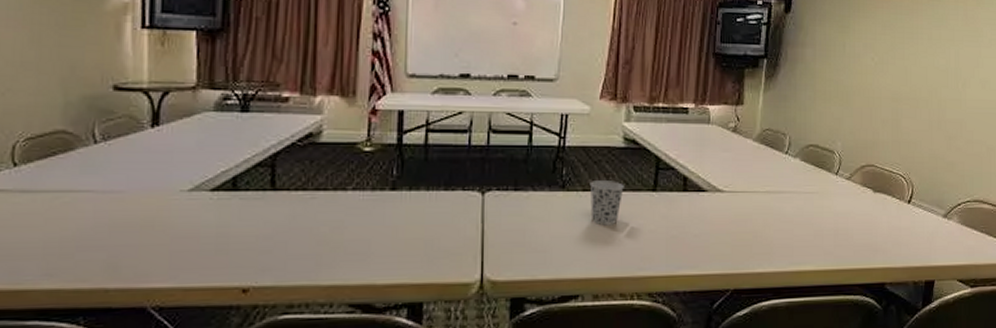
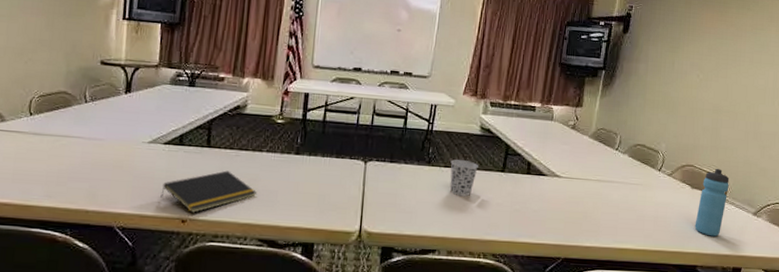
notepad: none [210,219,344,279] -> present [160,170,258,213]
water bottle: none [880,167,915,247] -> present [694,169,730,237]

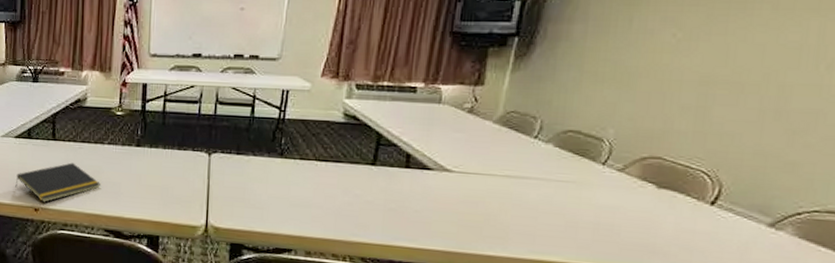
cup: present [450,159,478,197] -> none [307,151,342,193]
water bottle: present [694,169,730,237] -> none [661,162,726,253]

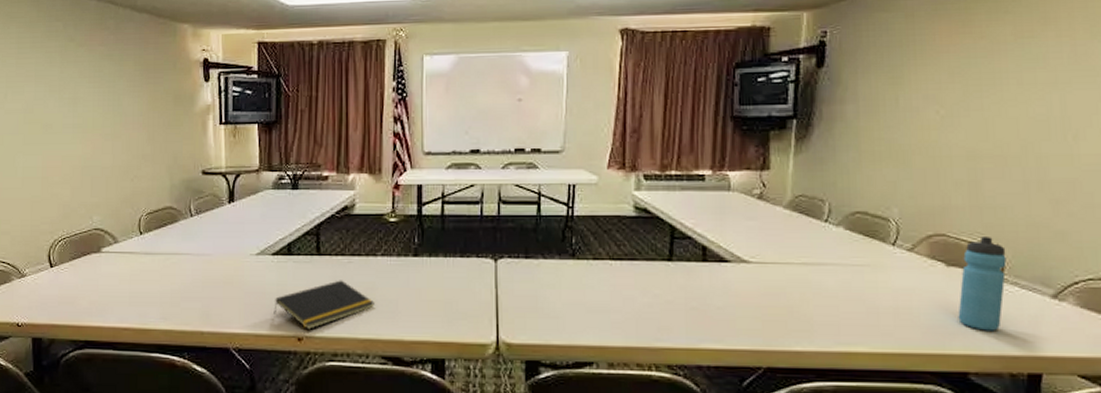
water bottle: none [661,162,726,253] -> present [958,237,1007,331]

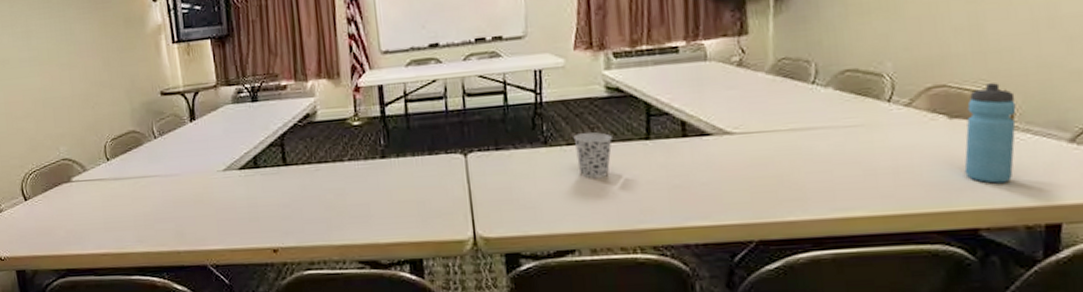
notepad: present [274,280,376,330] -> none [246,188,347,241]
cup: none [600,250,637,295] -> present [573,132,612,179]

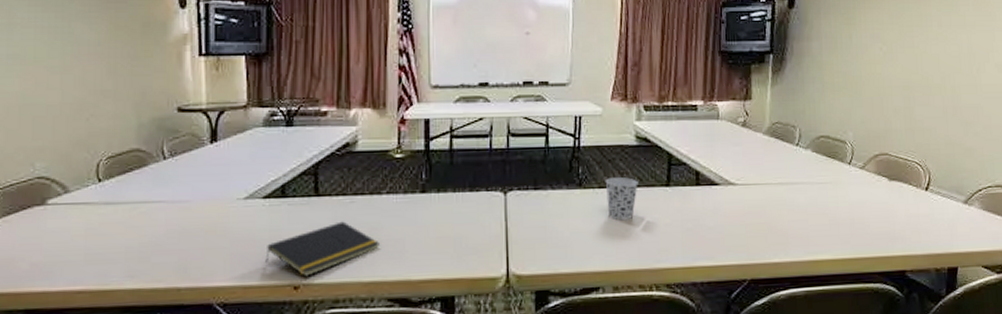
notepad: none [246,188,347,241] -> present [265,221,381,277]
water bottle: present [964,83,1017,184] -> none [898,154,932,234]

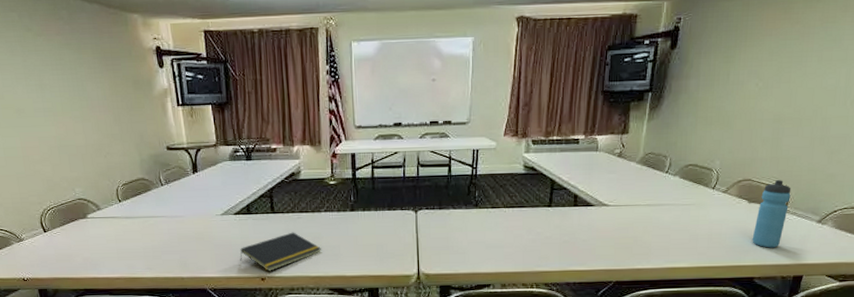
cup: present [605,177,638,221] -> none [497,200,525,234]
water bottle: none [898,154,932,234] -> present [752,180,791,248]

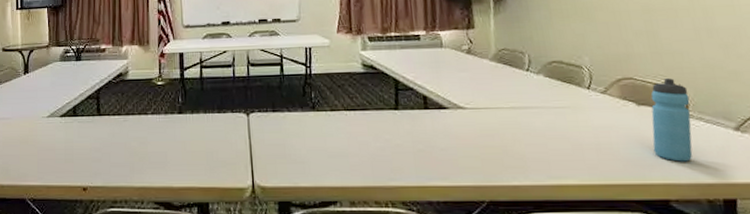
notepad: present [240,232,322,271] -> none [62,136,148,180]

